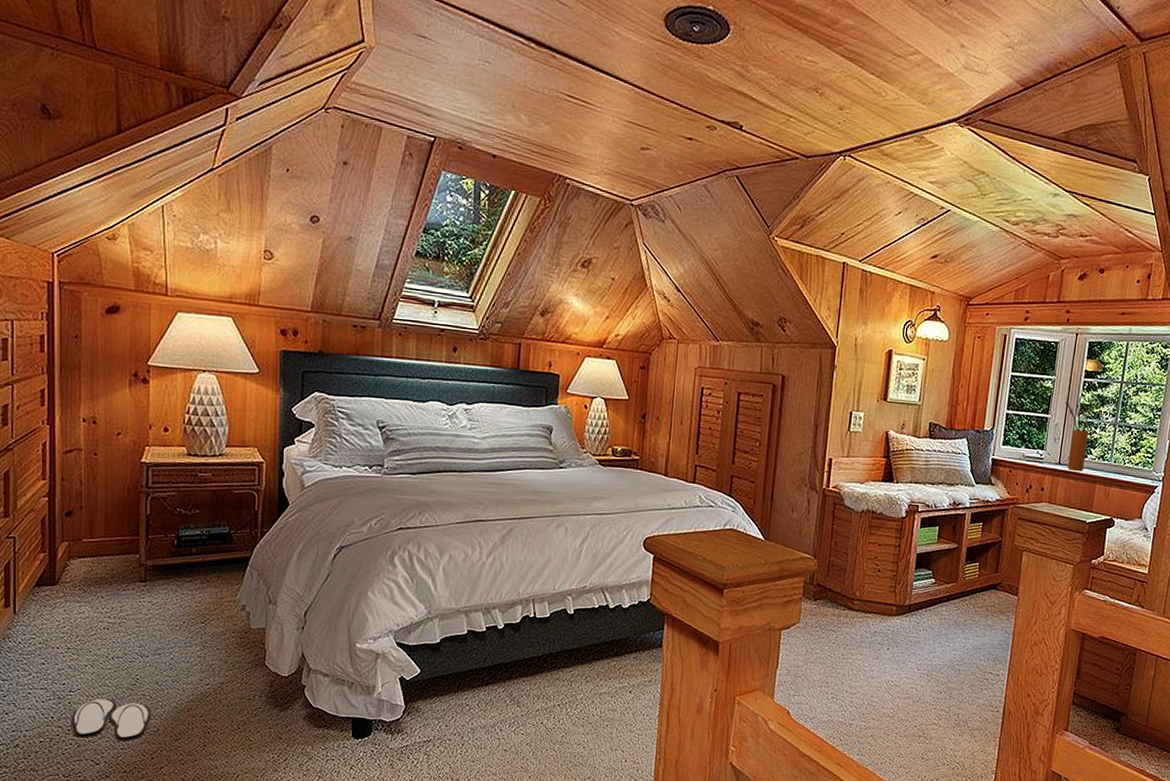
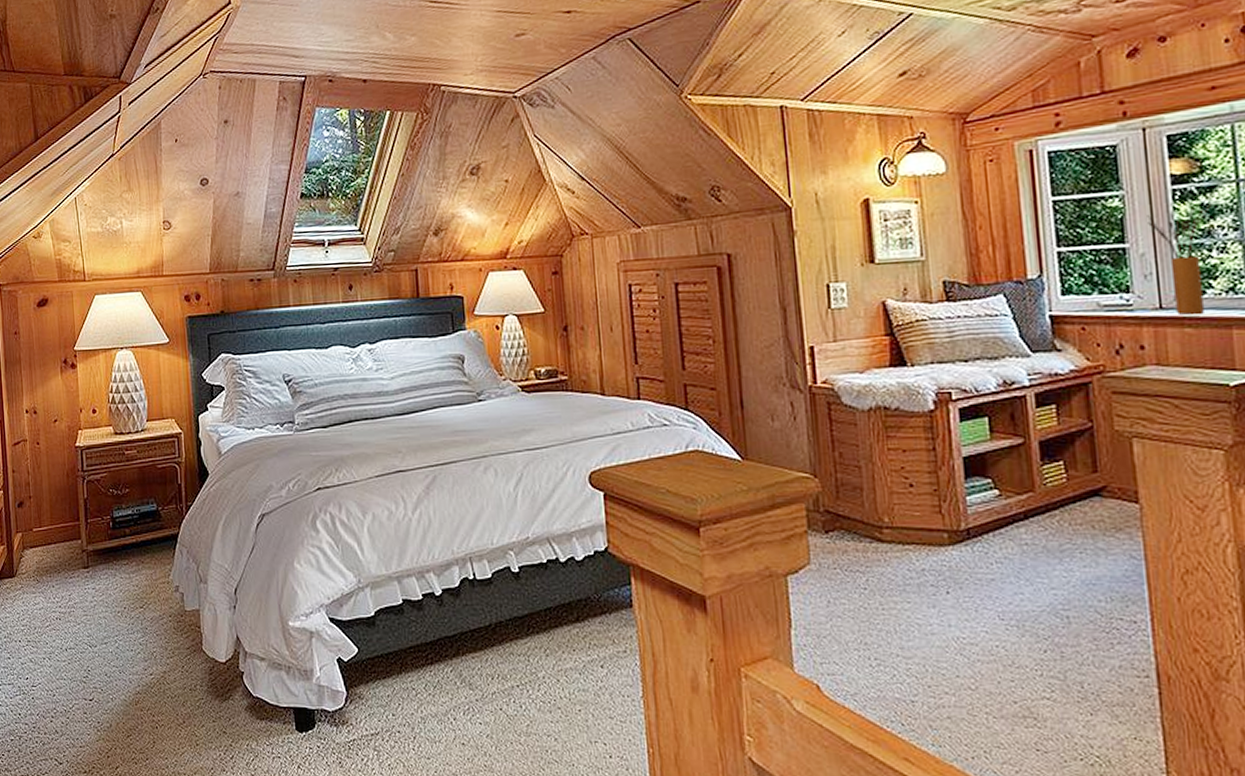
slippers: present [71,699,152,741] -> none [35,693,104,738]

